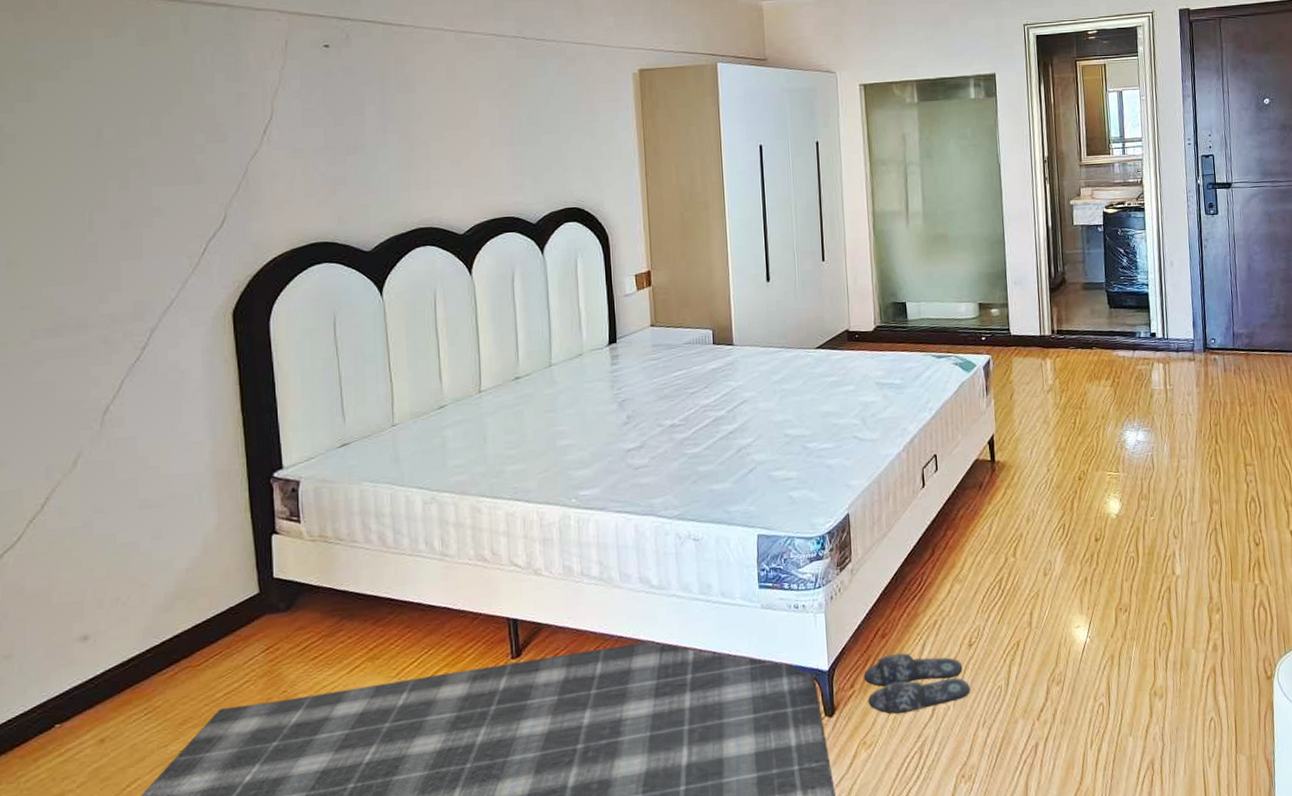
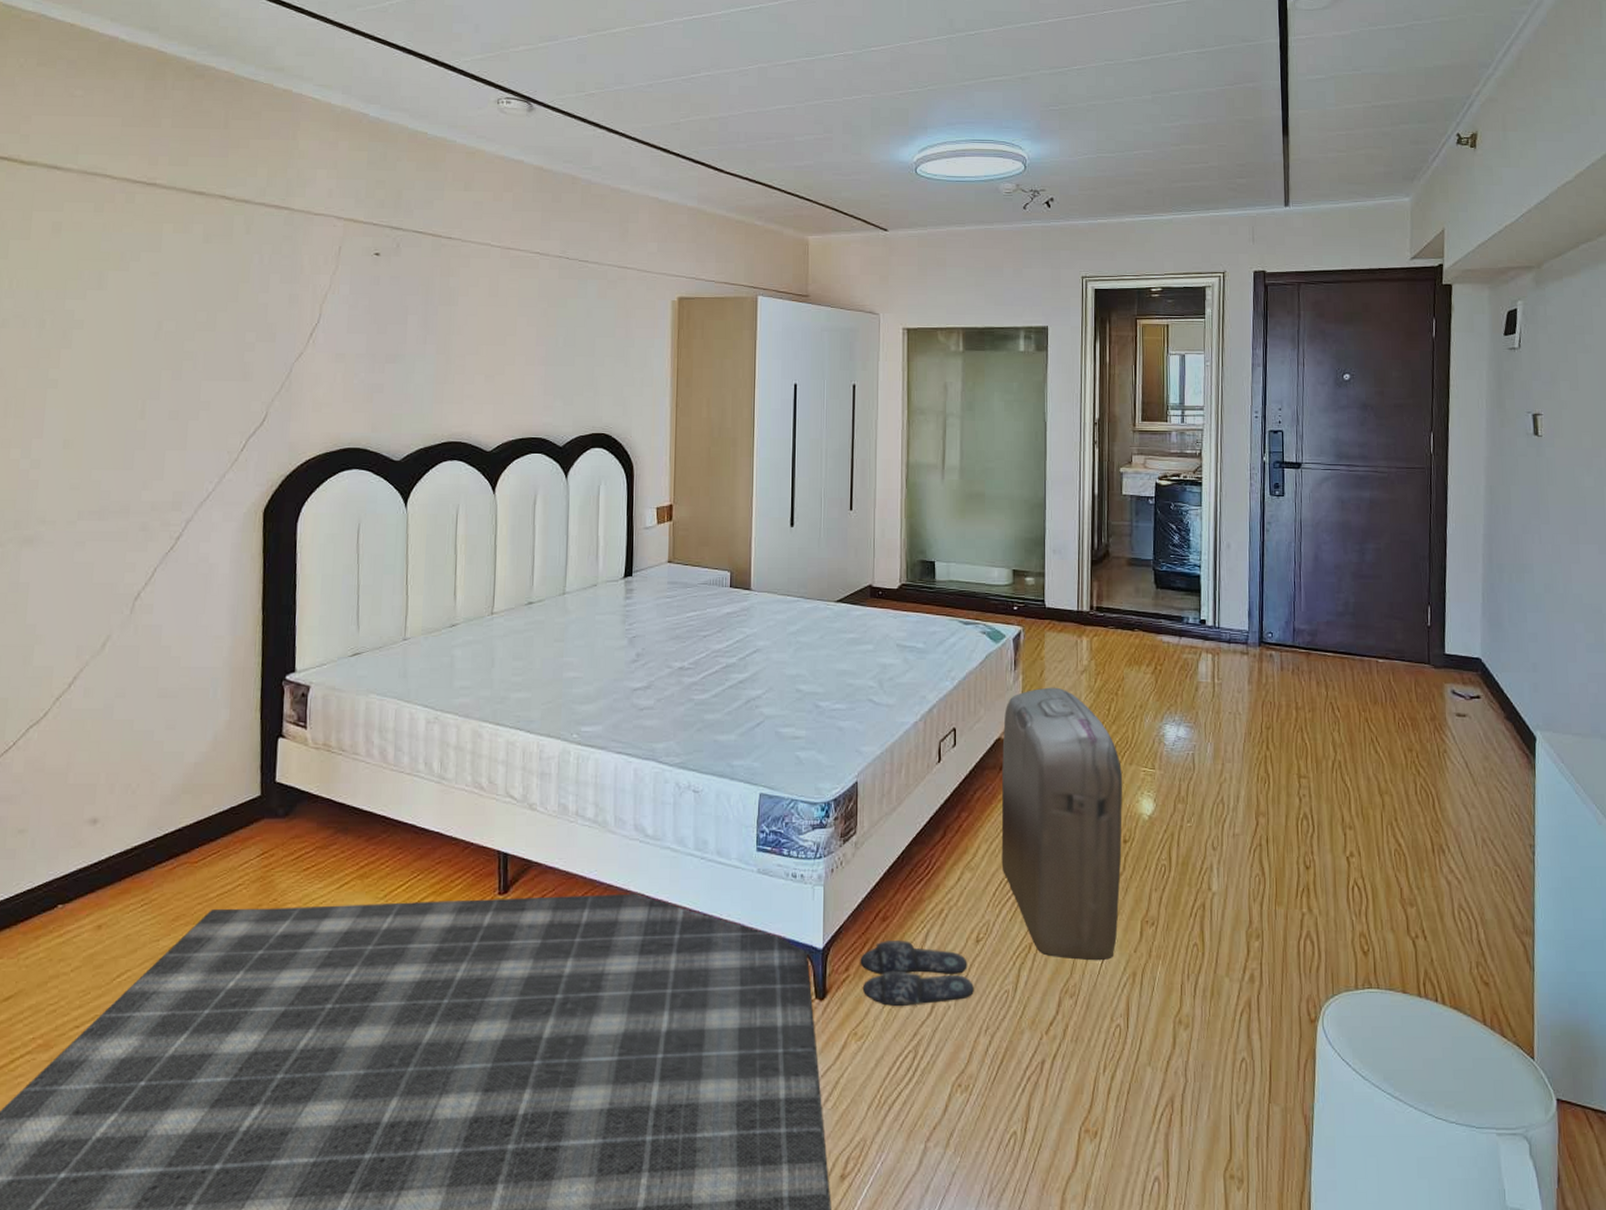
suitcase: none [980,407,1095,651] -> present [1001,687,1123,960]

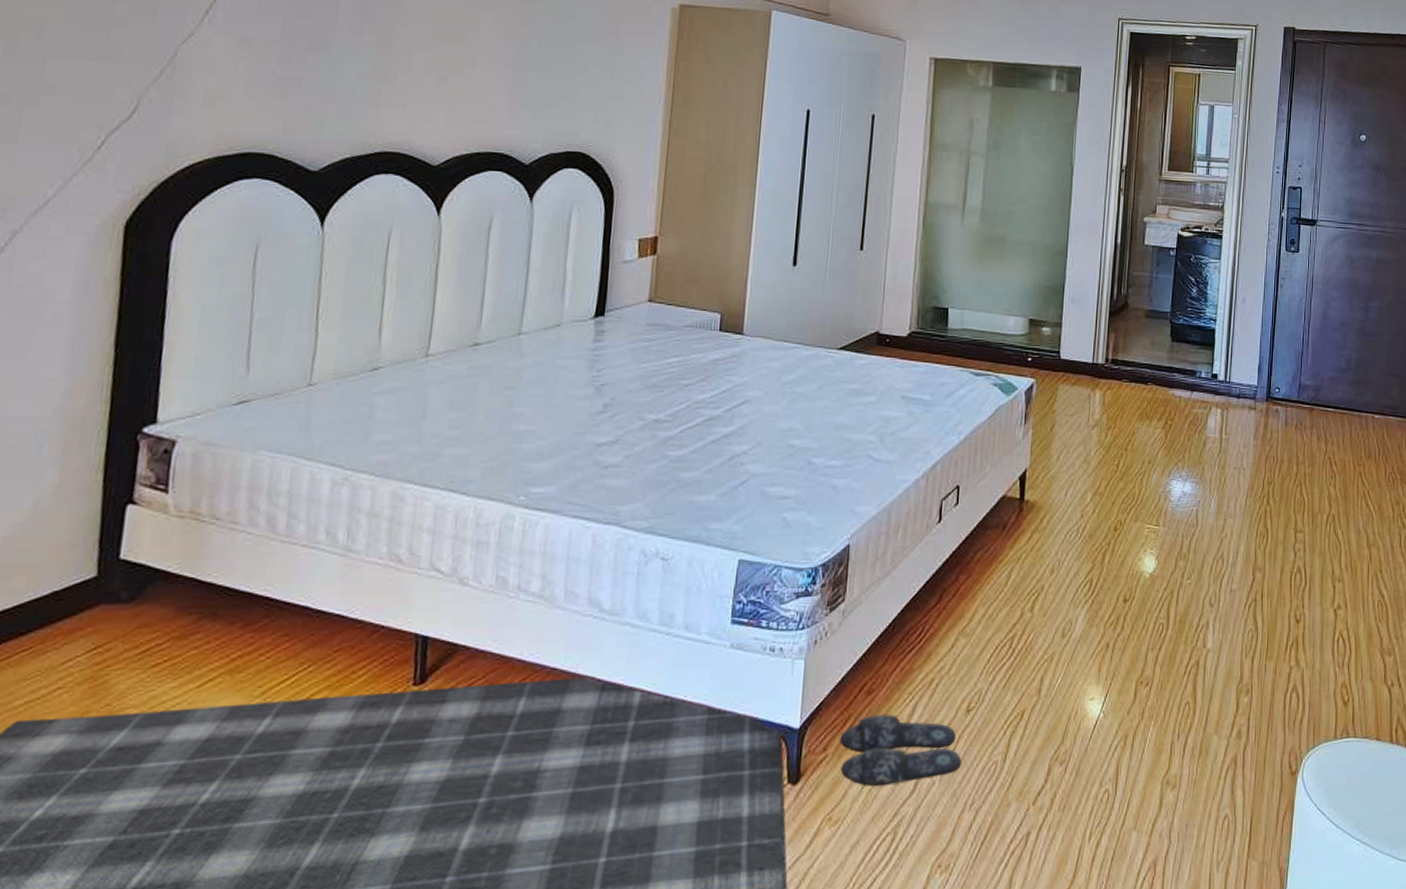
suitcase: present [1001,687,1123,960] -> none [998,442,1127,725]

